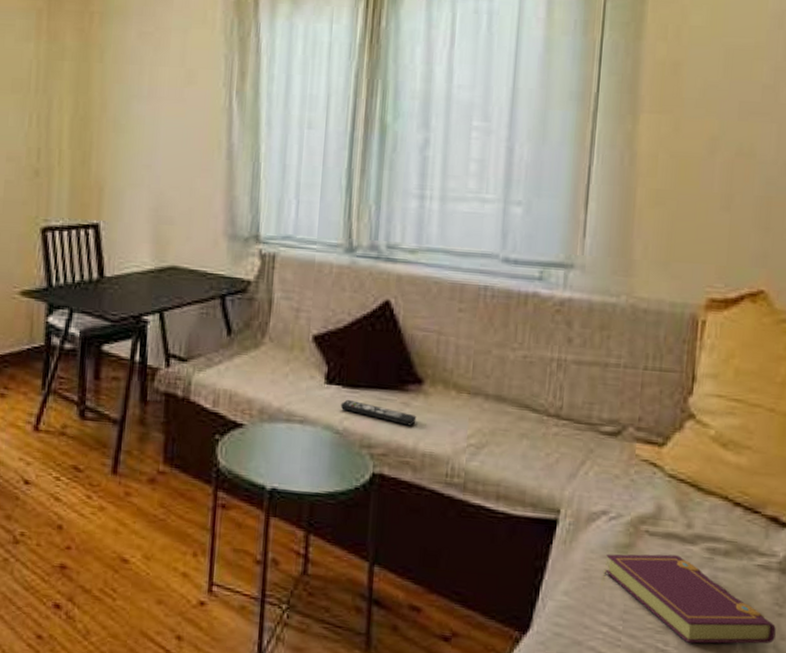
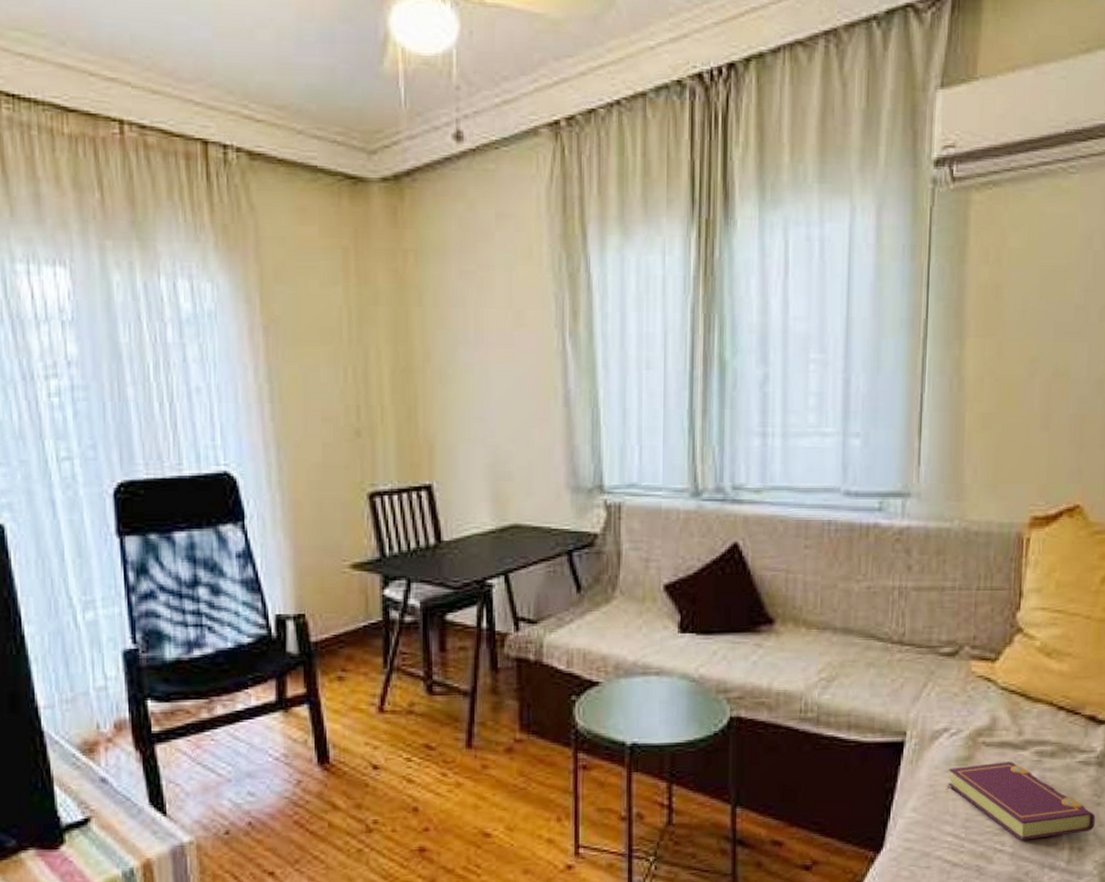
remote control: present [340,399,417,426] -> none [695,646,770,667]

